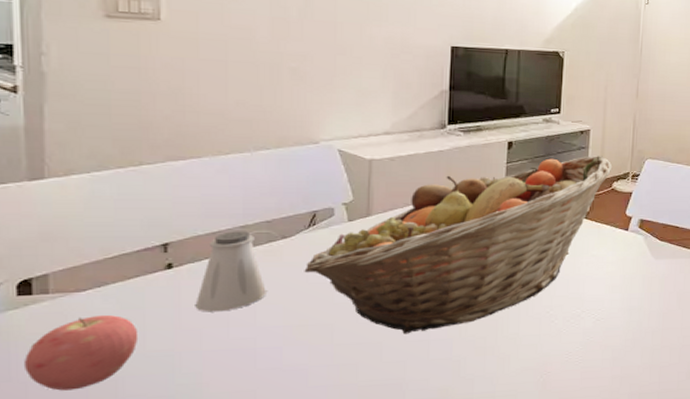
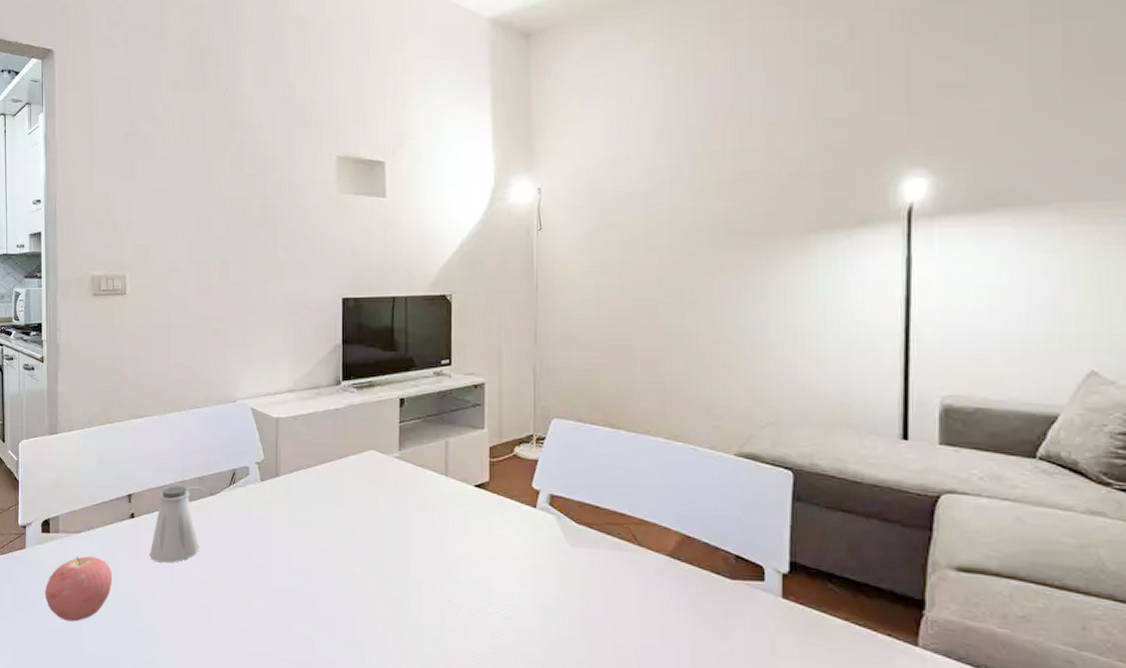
fruit basket: present [304,156,613,334] -> none [227,414,513,607]

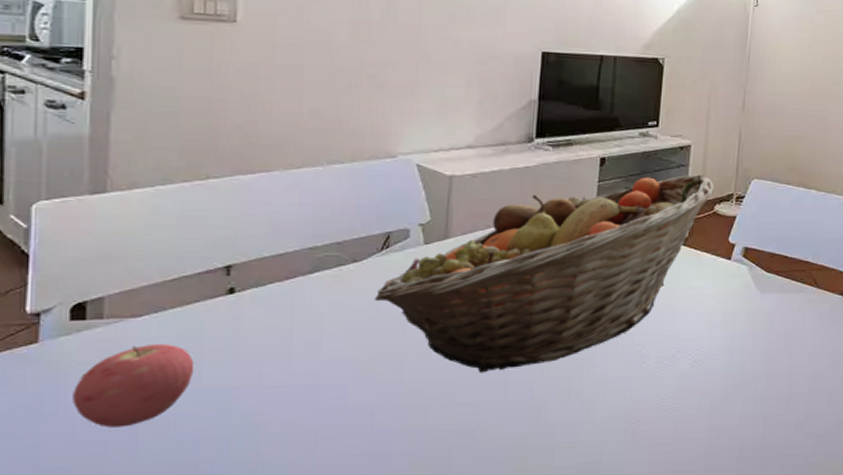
saltshaker: present [149,486,199,563] -> none [256,253,333,343]
fruit basket: none [227,414,513,607] -> present [374,174,715,373]

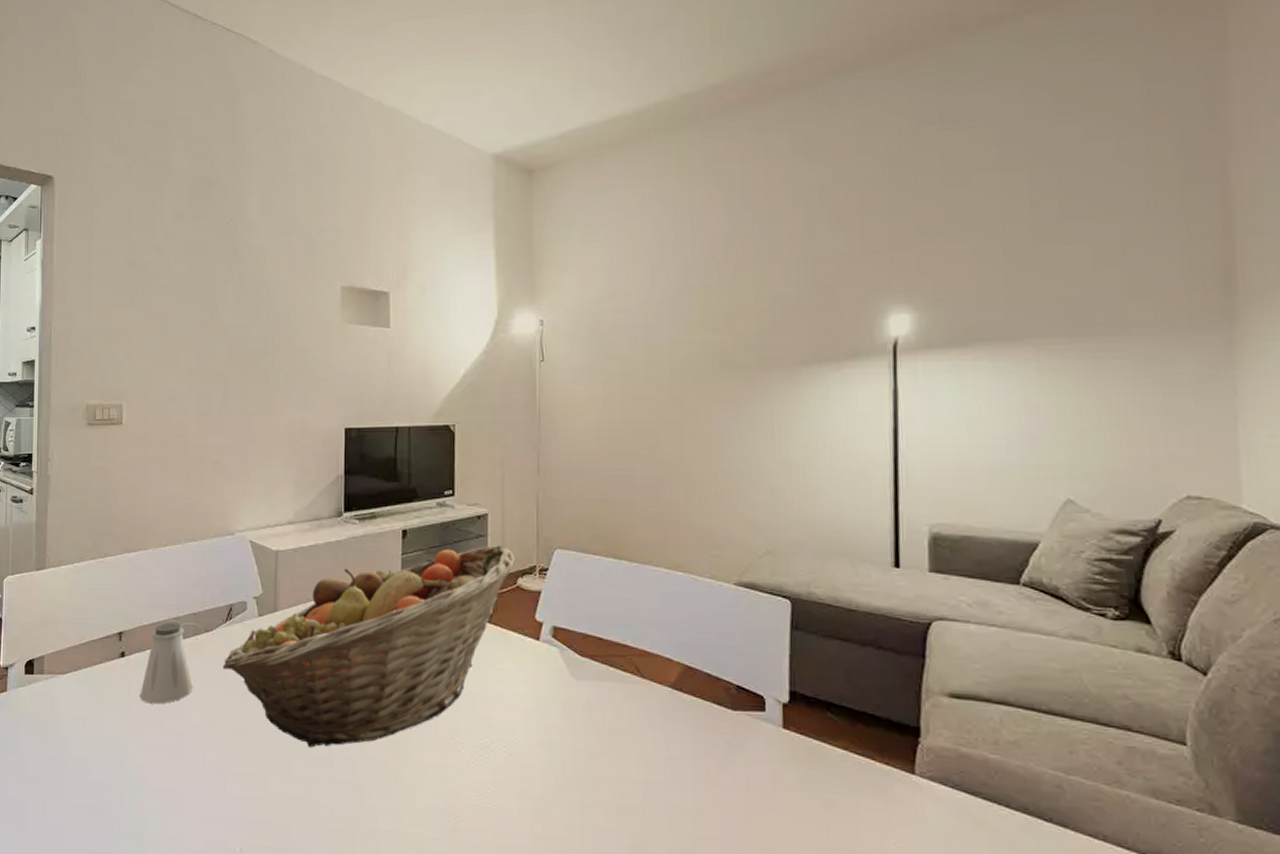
apple: present [73,343,195,428] -> none [26,698,100,769]
saltshaker: none [256,253,333,343] -> present [140,622,193,704]

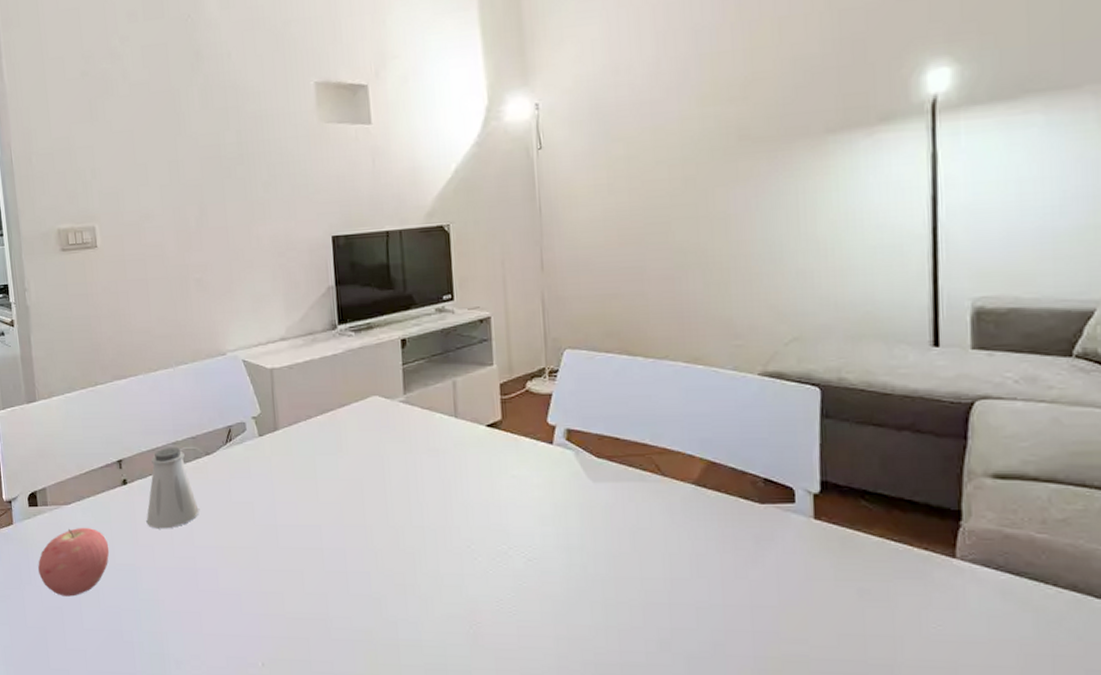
apple: none [26,698,100,769] -> present [38,527,110,597]
fruit basket: present [222,545,516,748] -> none [227,349,523,563]

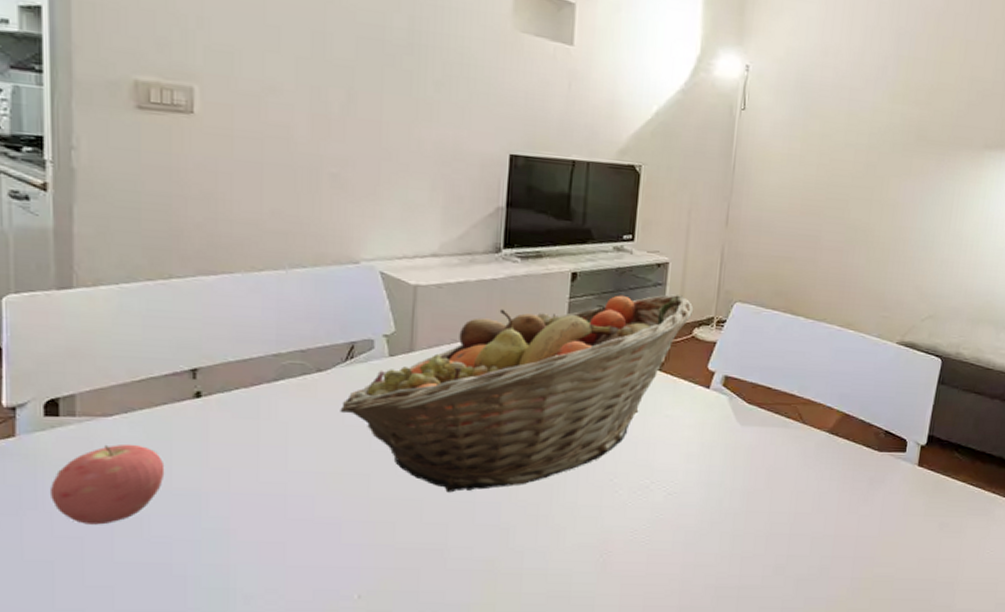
saltshaker: present [146,448,199,529] -> none [224,359,299,451]
fruit basket: none [227,349,523,563] -> present [340,294,694,493]

